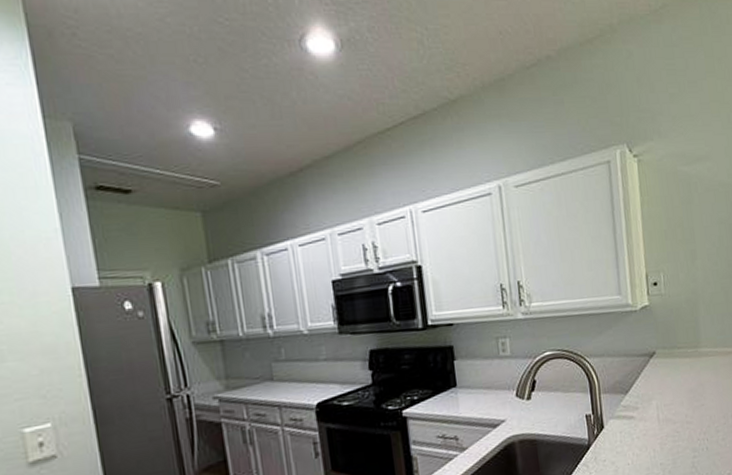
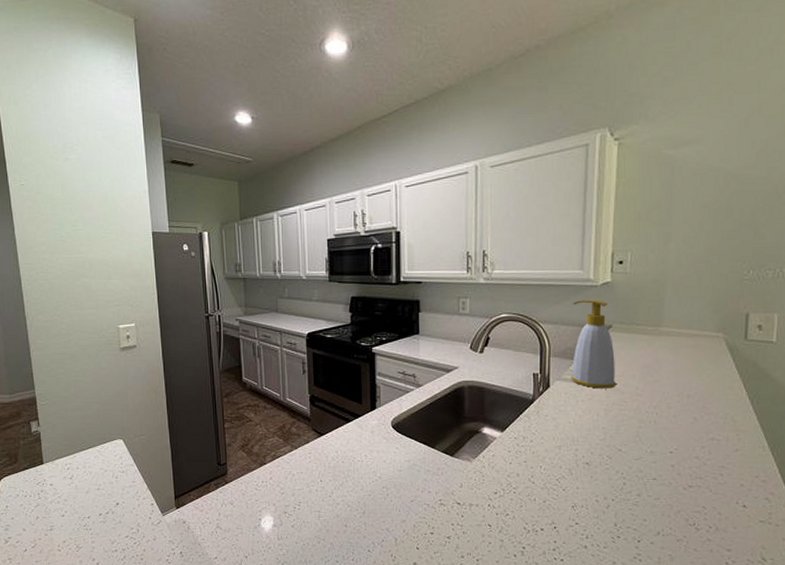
soap bottle: none [615,325,667,422] -> present [571,300,616,389]

